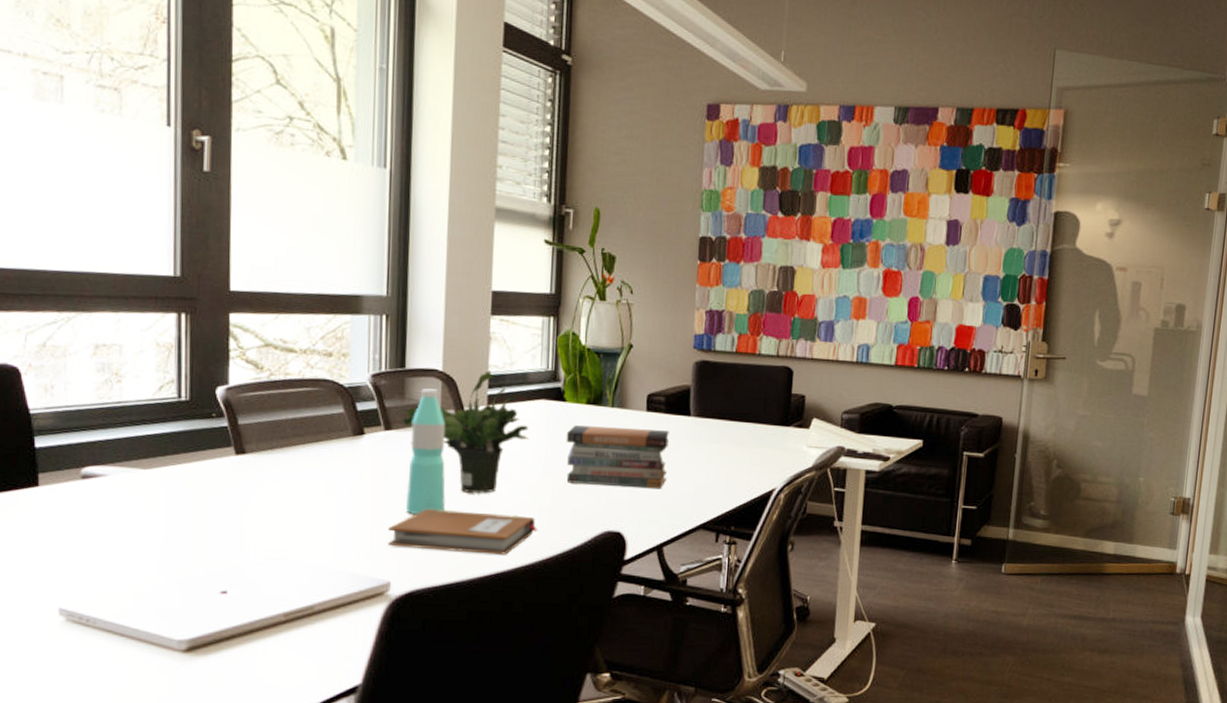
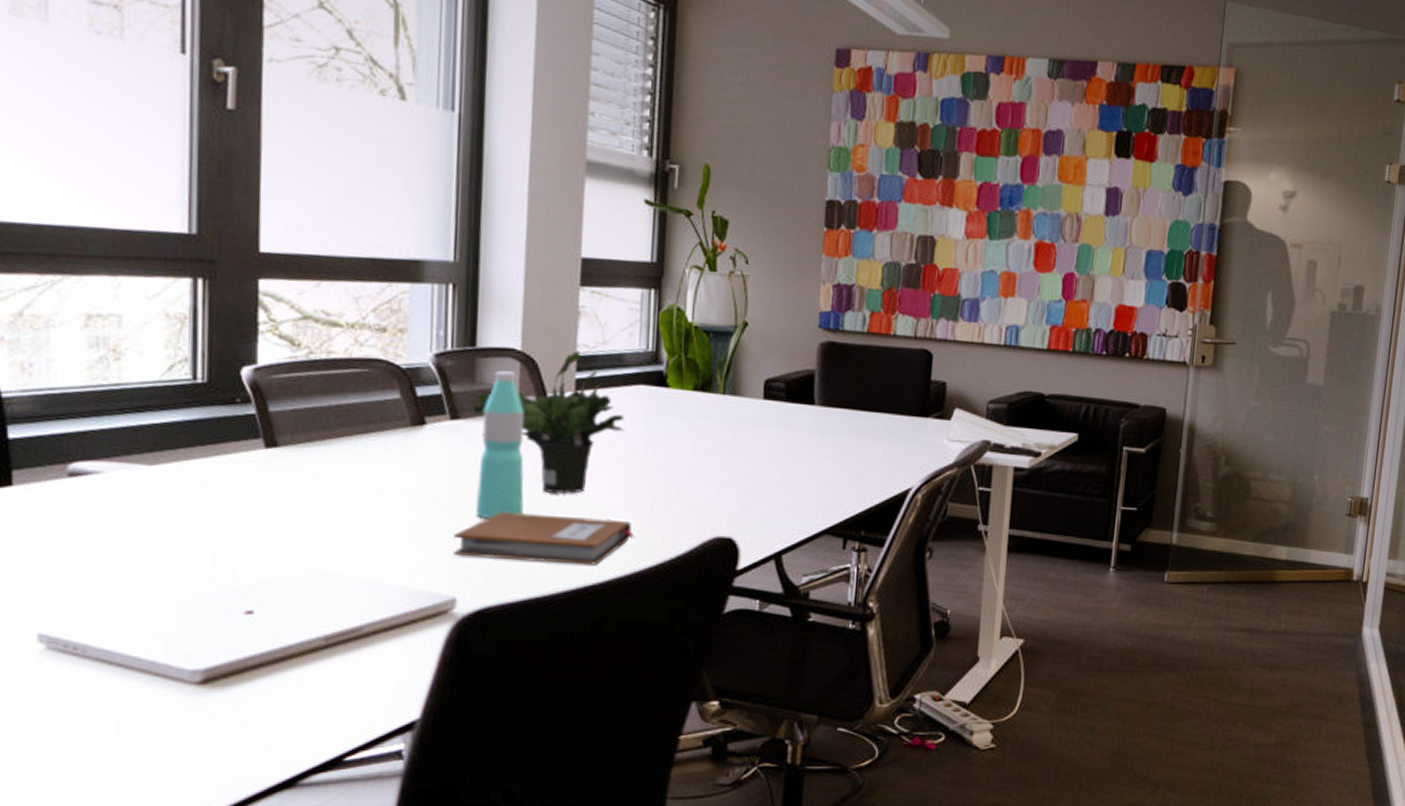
book stack: present [566,425,669,489] -> none [668,415,790,489]

